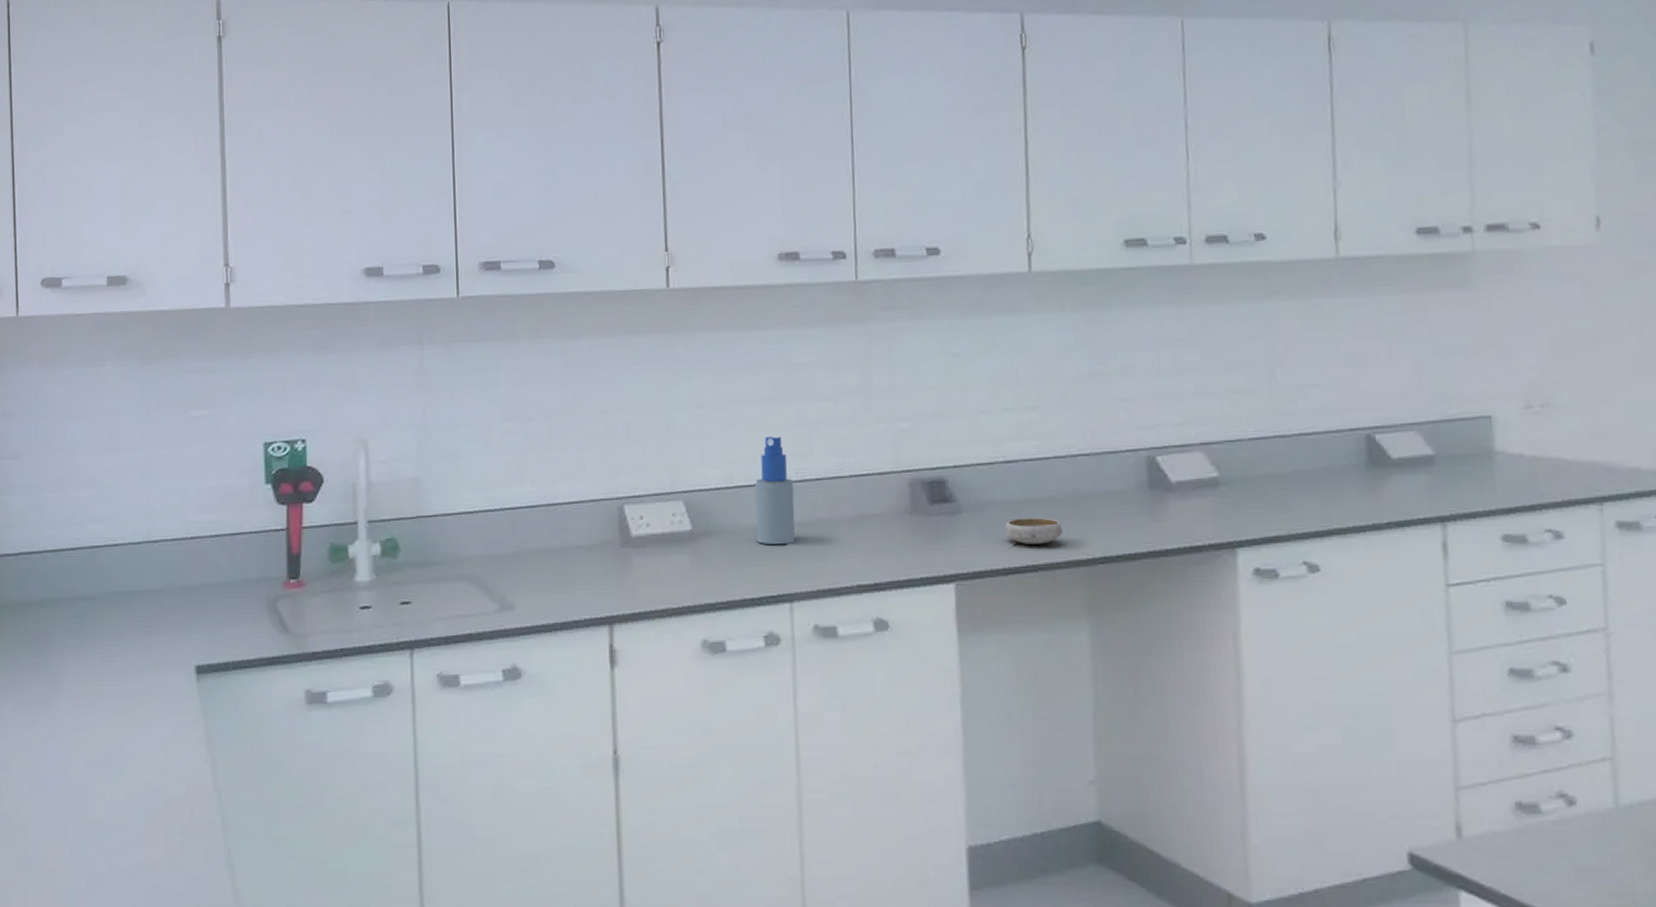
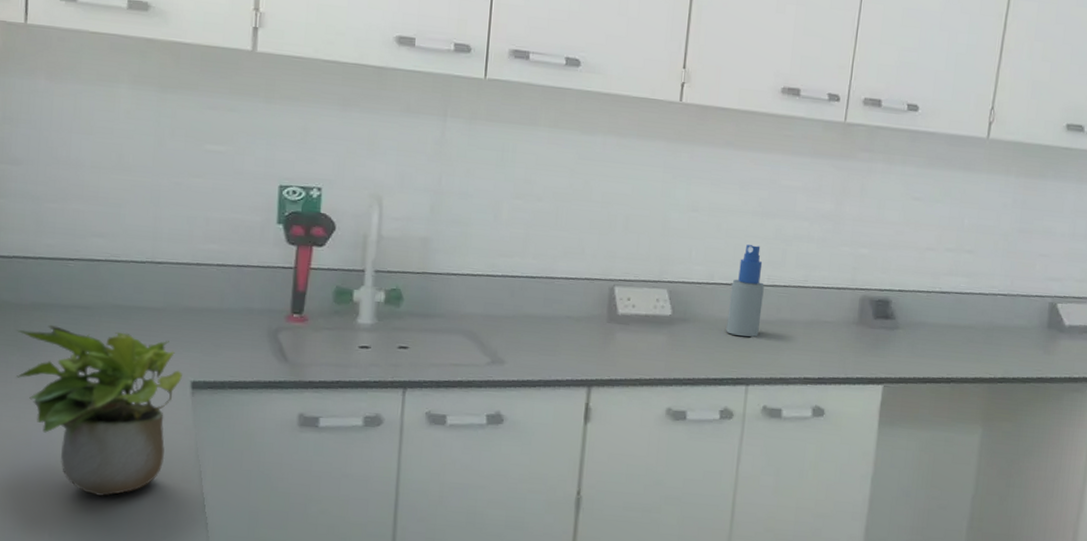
potted plant: none [27,620,186,804] -> present [15,324,182,497]
bowl: present [1005,517,1063,544] -> none [930,339,975,362]

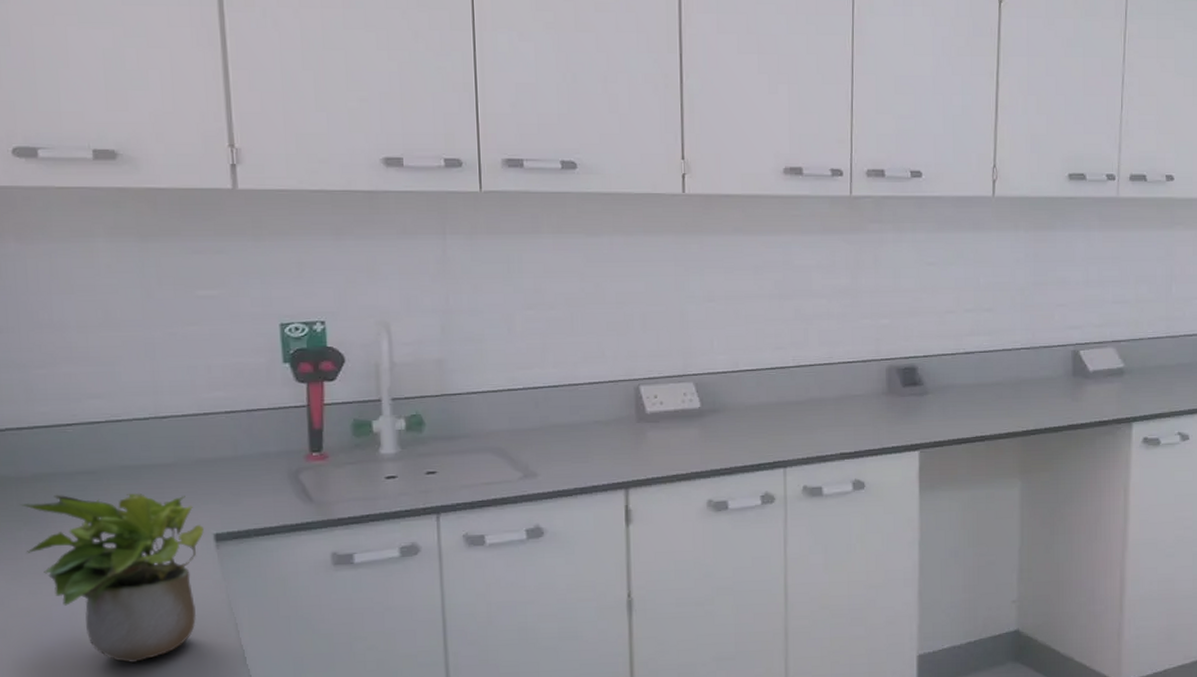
spray bottle: present [726,245,764,337] -> none [757,328,791,420]

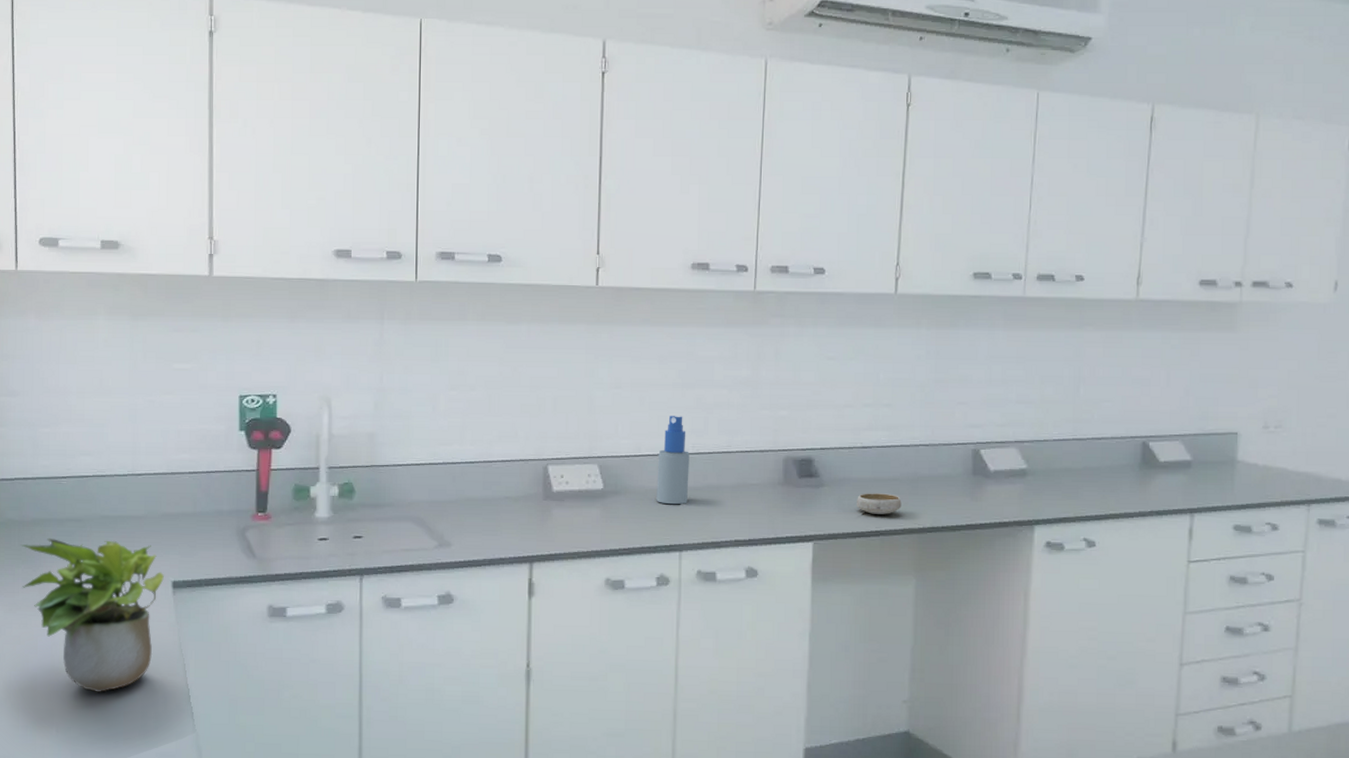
spray bottle: none [757,328,791,420] -> present [656,416,689,505]
bowl: none [961,398,1005,420] -> present [857,493,902,514]

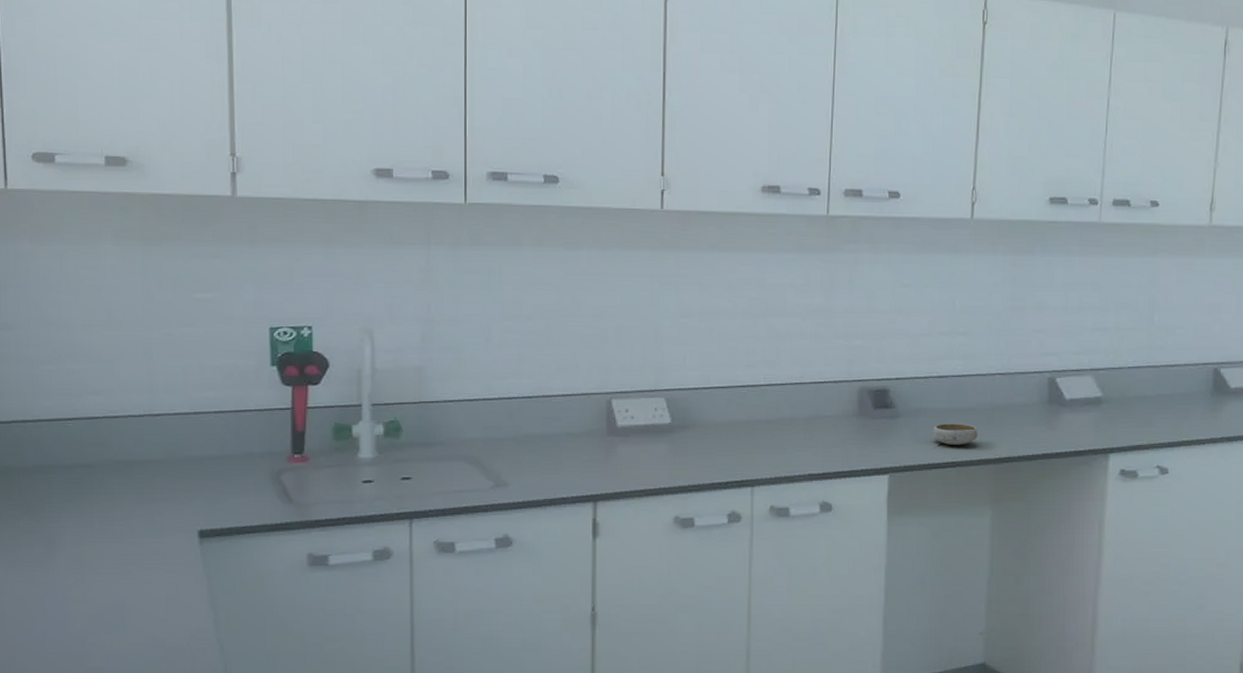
potted plant: present [21,537,164,693] -> none [21,485,189,654]
spray bottle: present [656,416,689,505] -> none [727,346,761,439]

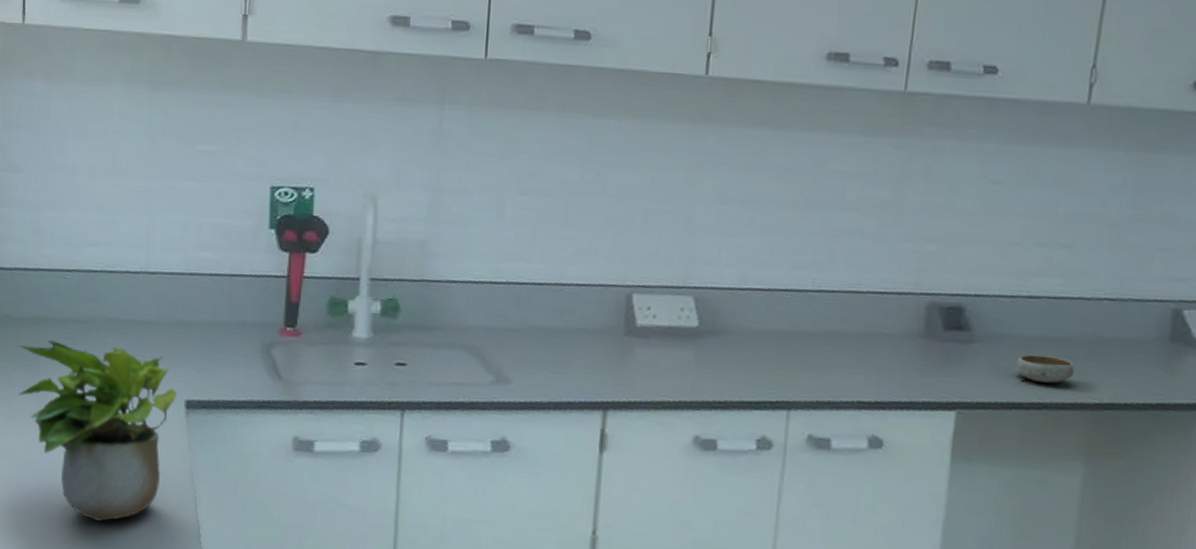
potted plant: none [21,485,189,654] -> present [18,339,177,523]

